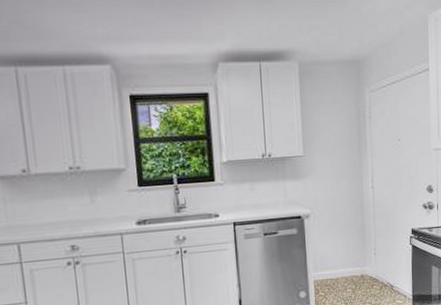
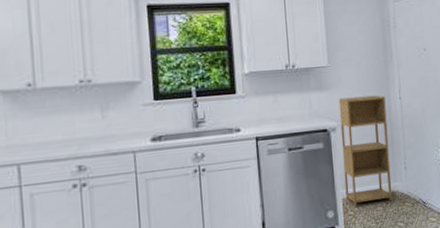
shelving unit: none [312,184,362,289] -> present [338,95,393,207]

